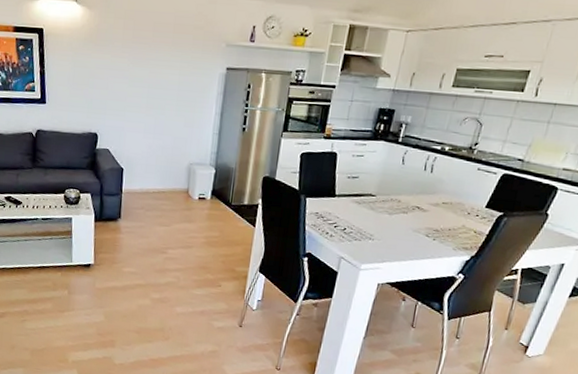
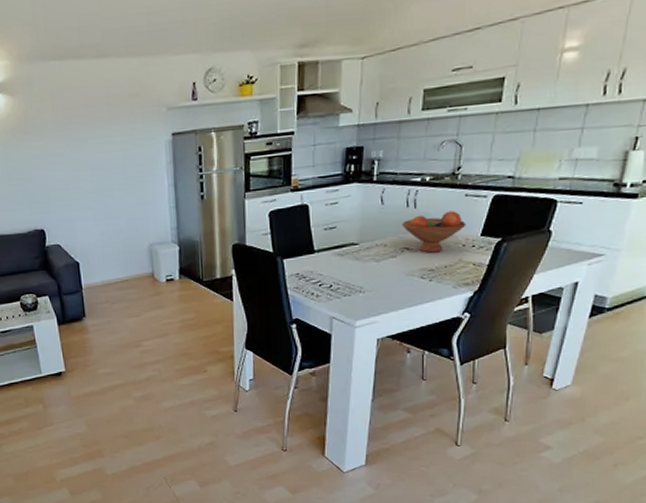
fruit bowl: none [417,179,475,216] -> present [402,211,466,253]

